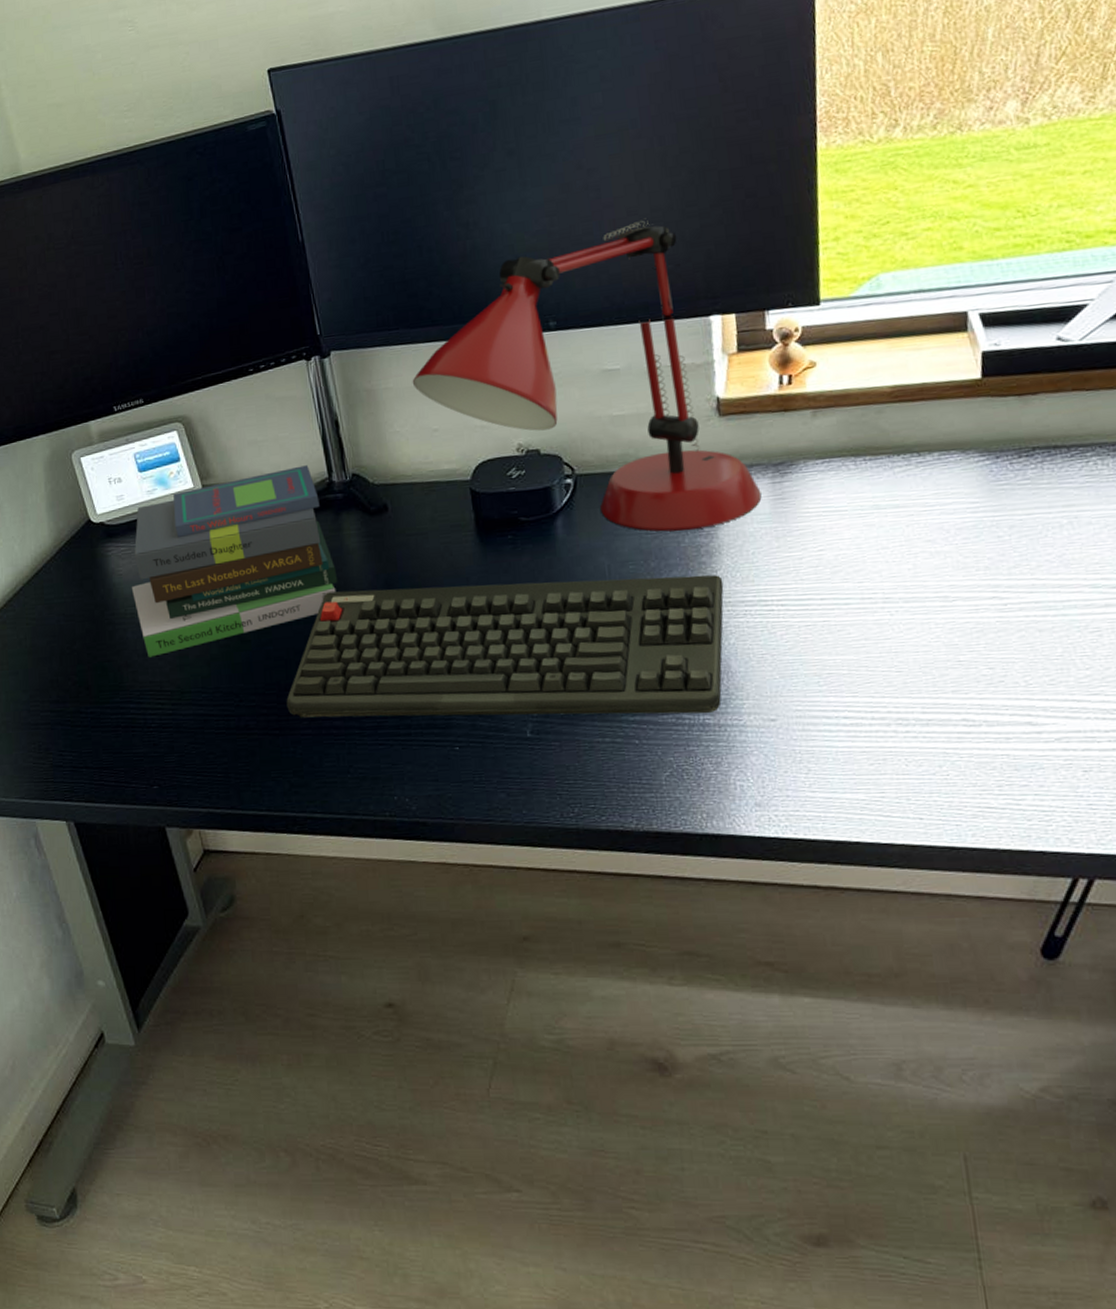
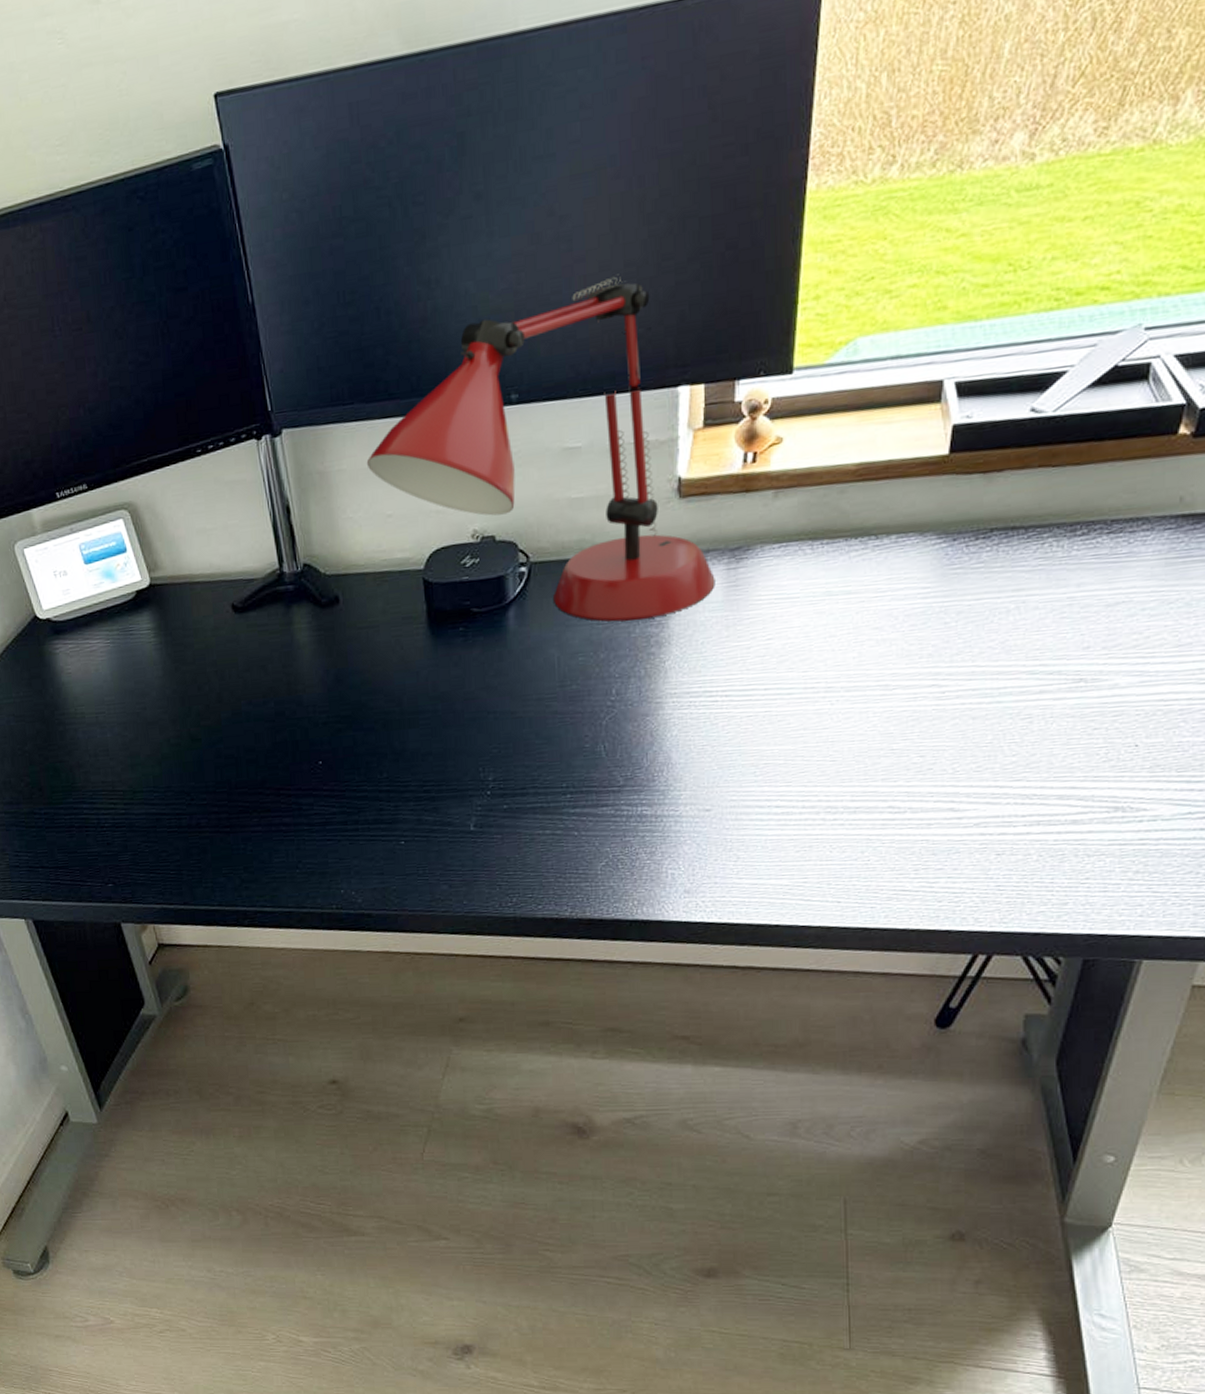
books: present [131,465,338,658] -> none [80,555,288,758]
computer keyboard: present [286,575,724,718] -> none [236,666,671,816]

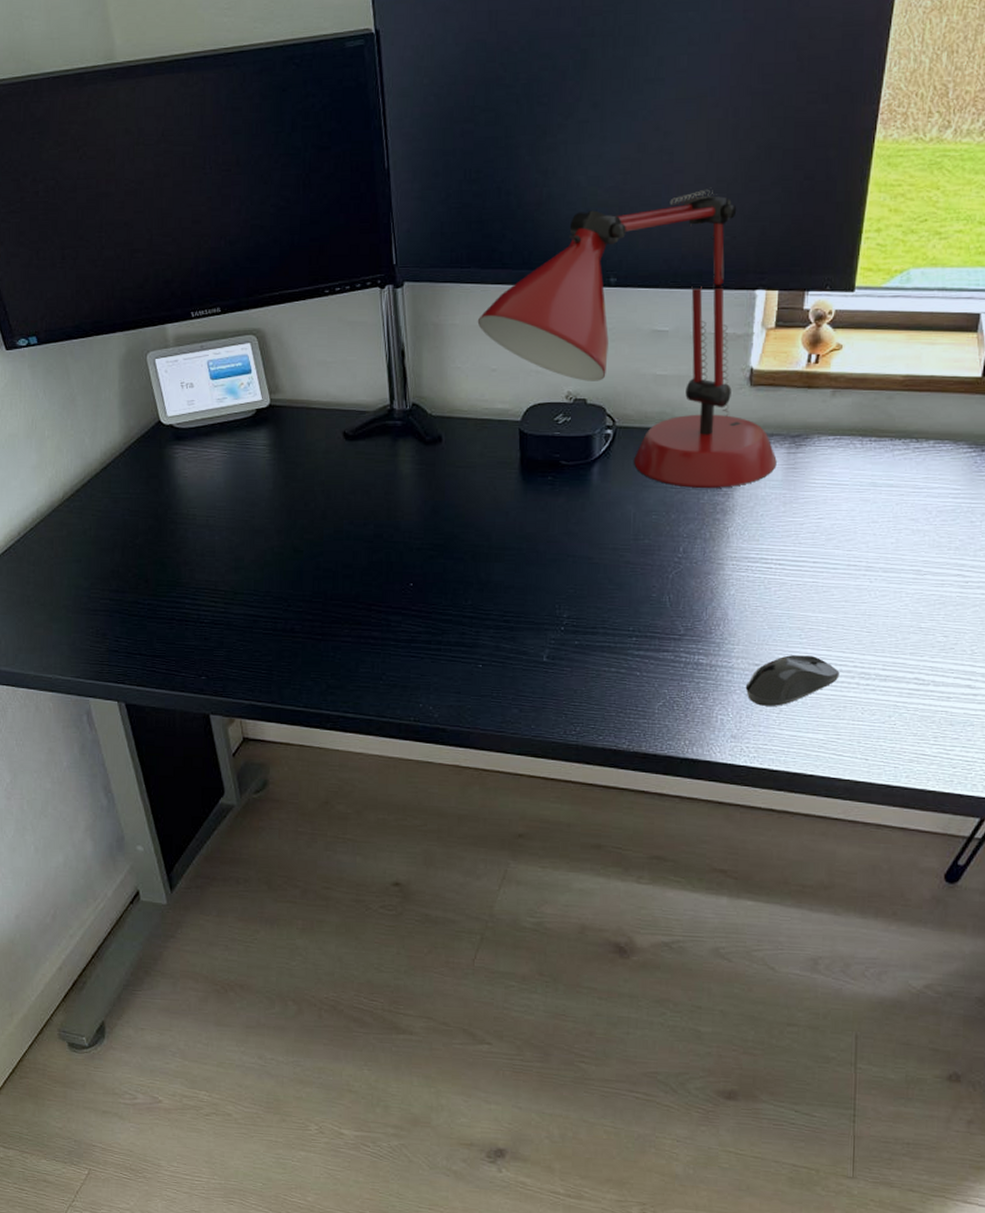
computer mouse: none [696,794,802,855] -> present [745,655,840,706]

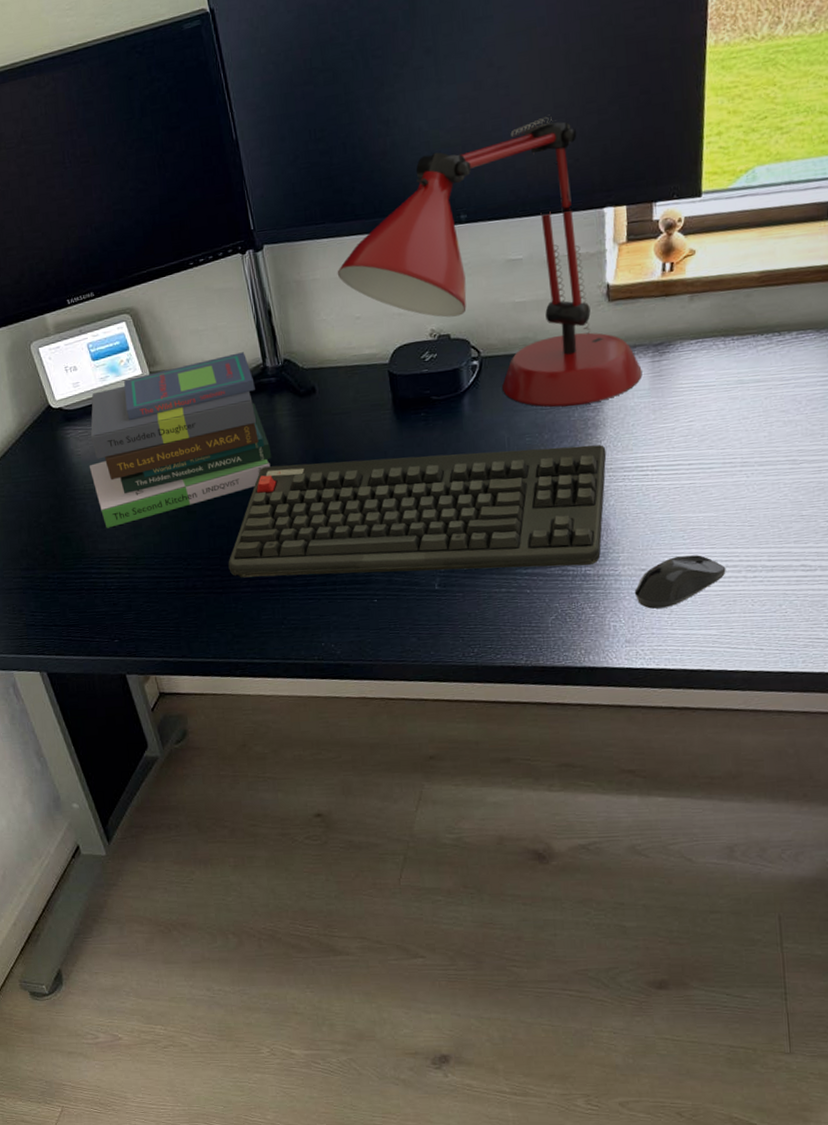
books: none [195,390,389,558] -> present [89,352,272,528]
computer keyboard: none [331,513,732,653] -> present [228,445,607,578]

